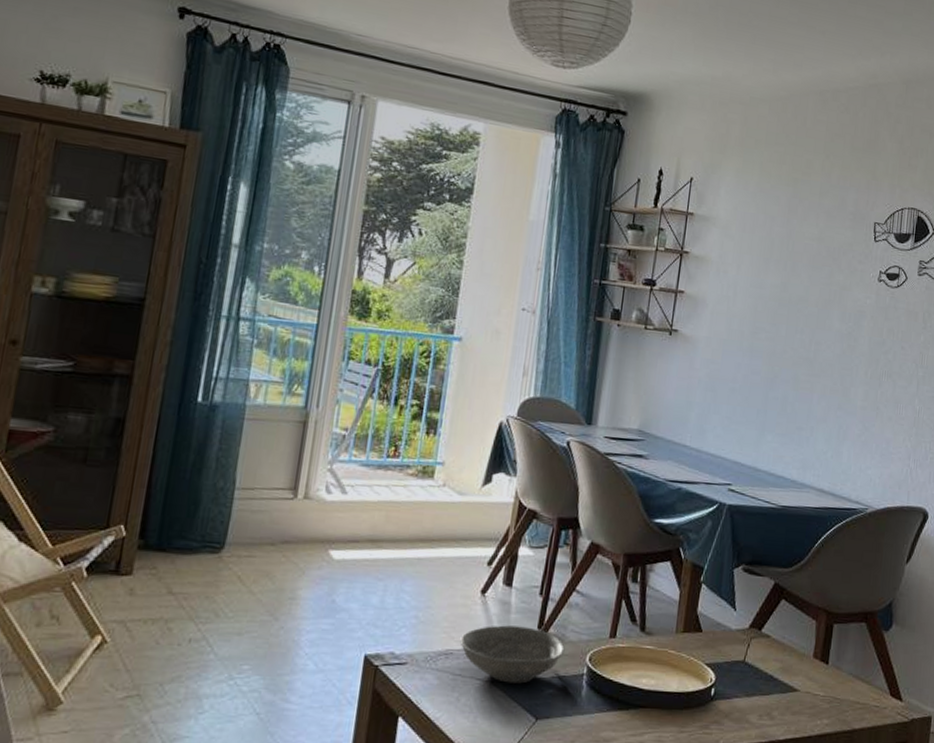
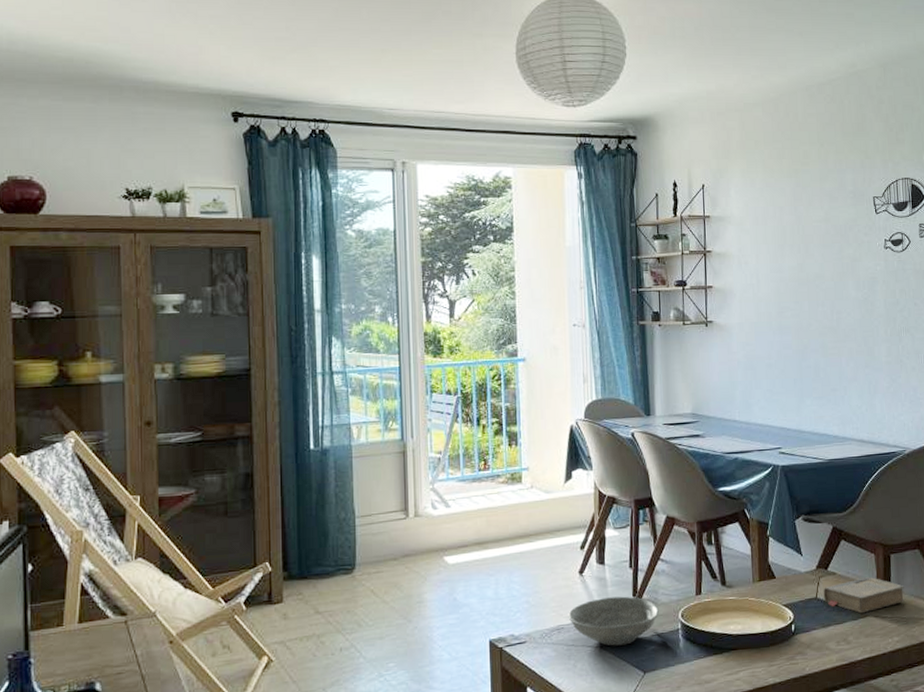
book: none [752,645,844,687] -> present [823,576,905,614]

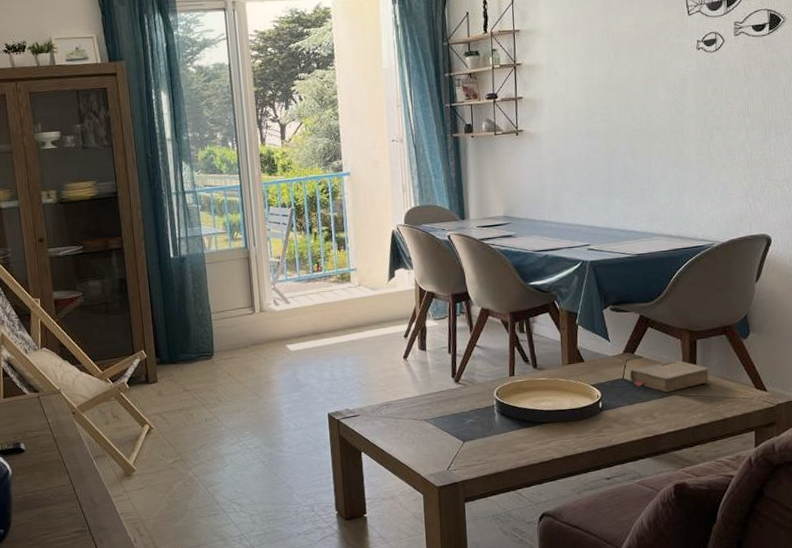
bowl: present [568,596,659,646] -> none [395,377,476,419]

